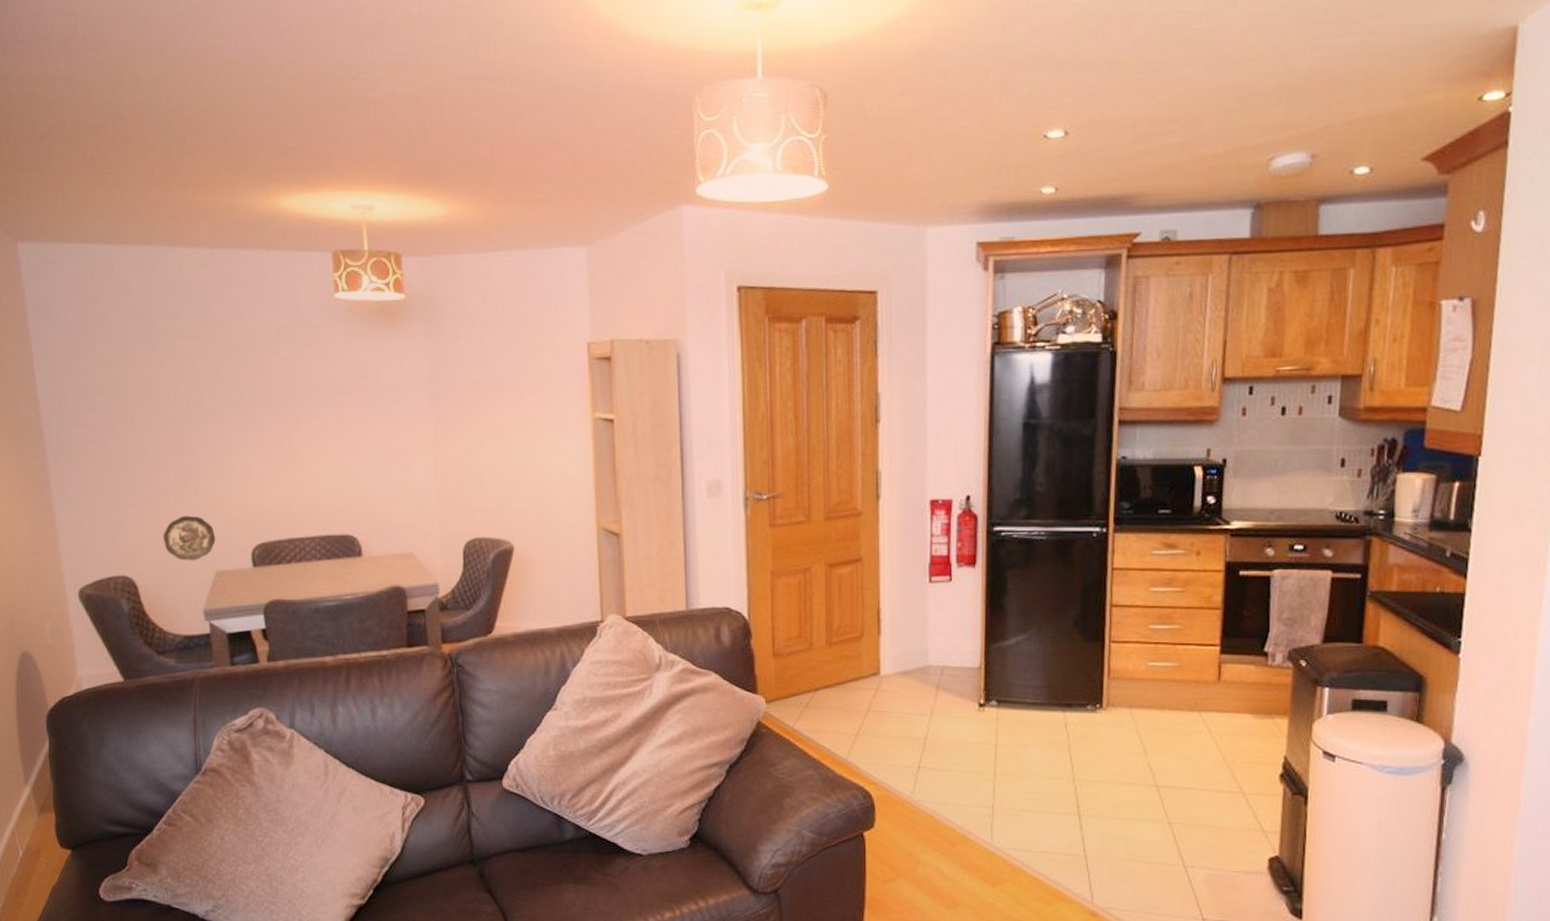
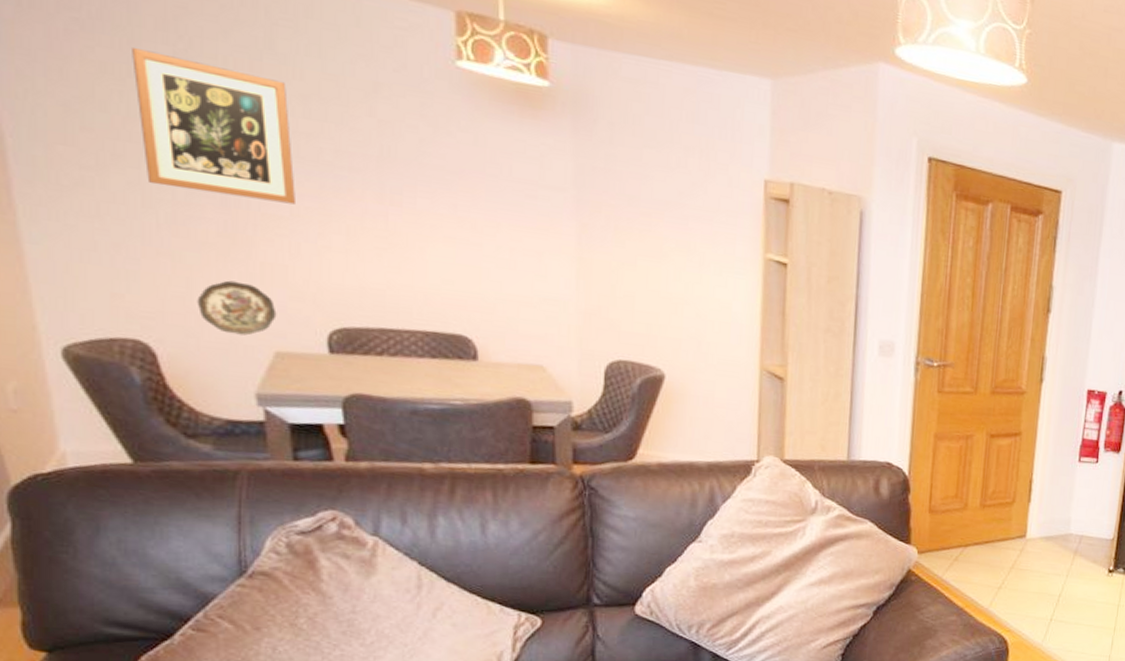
wall art: none [119,339,226,446] -> present [132,48,295,205]

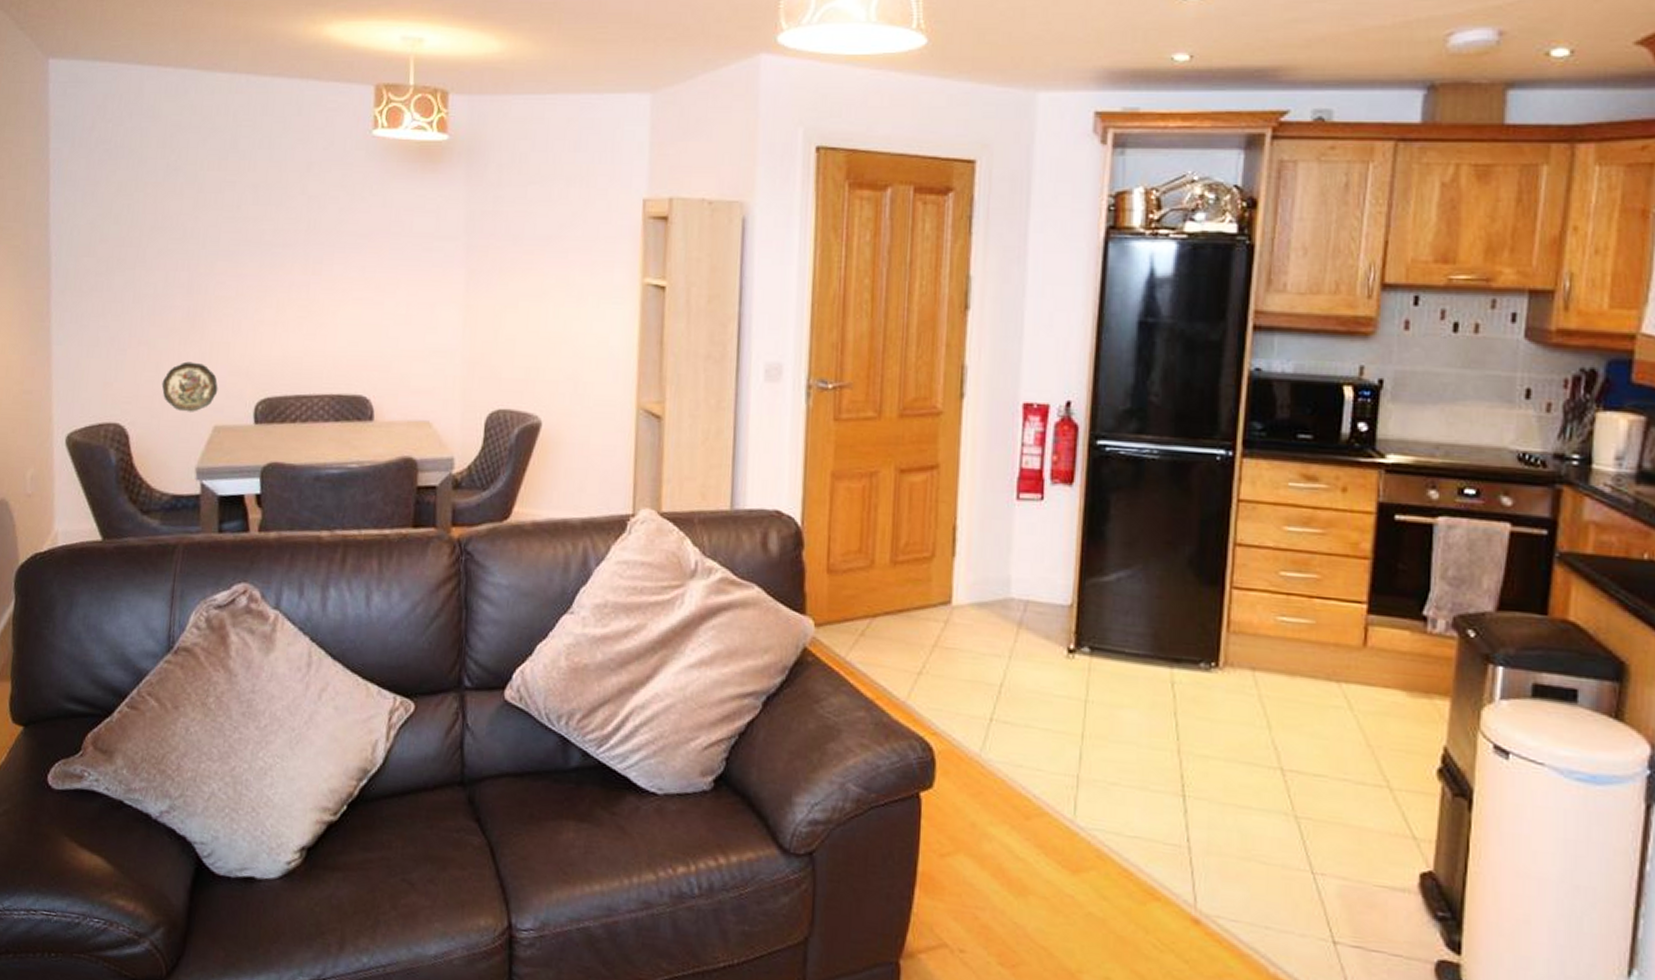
wall art: present [132,48,295,205] -> none [139,166,243,285]

